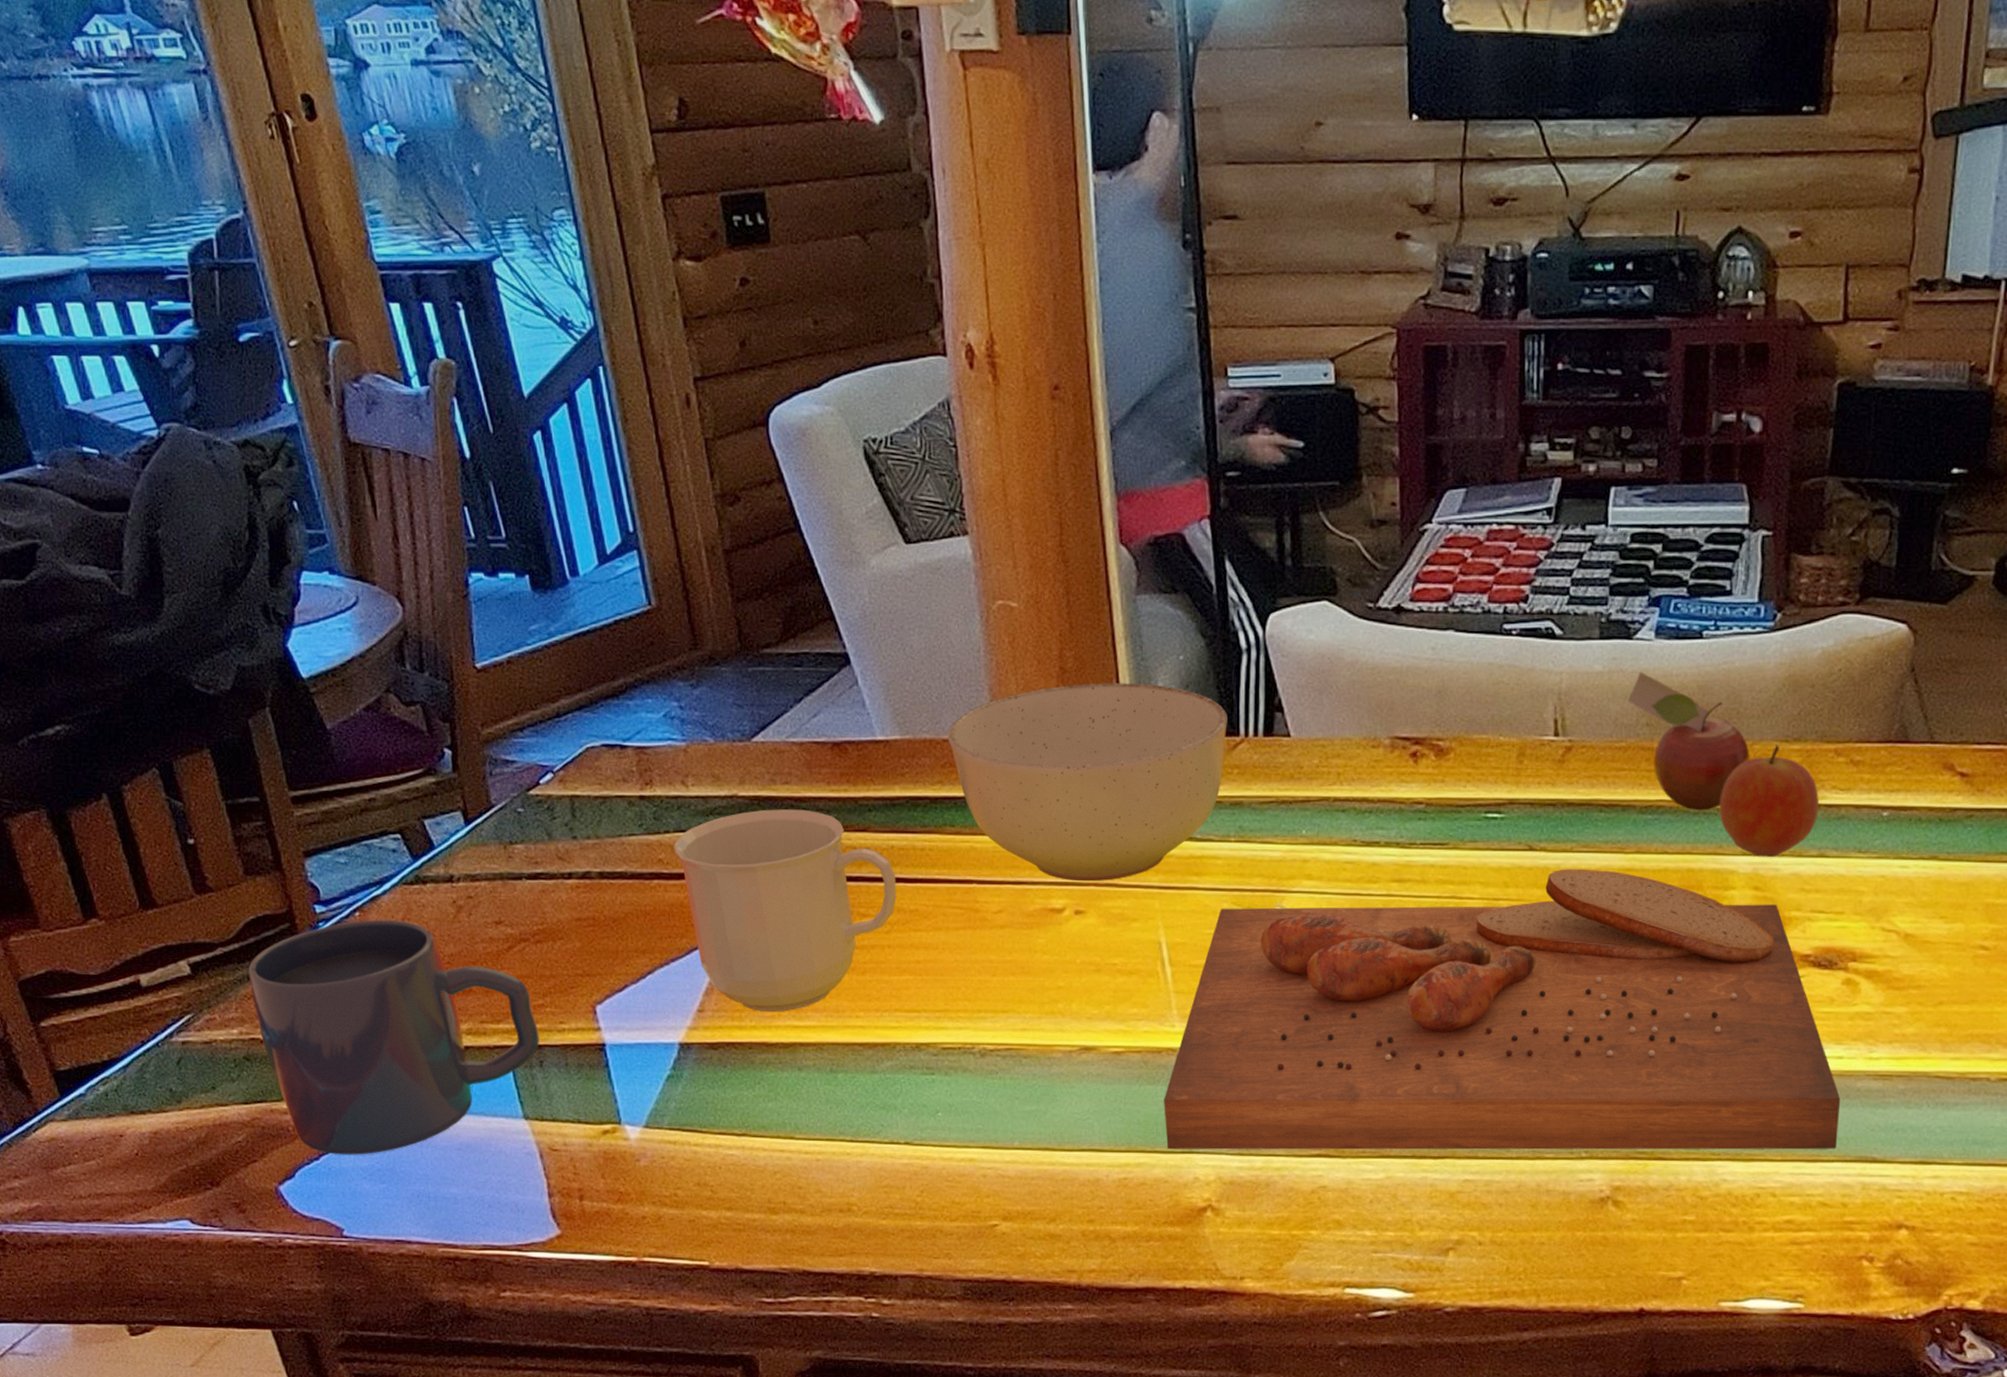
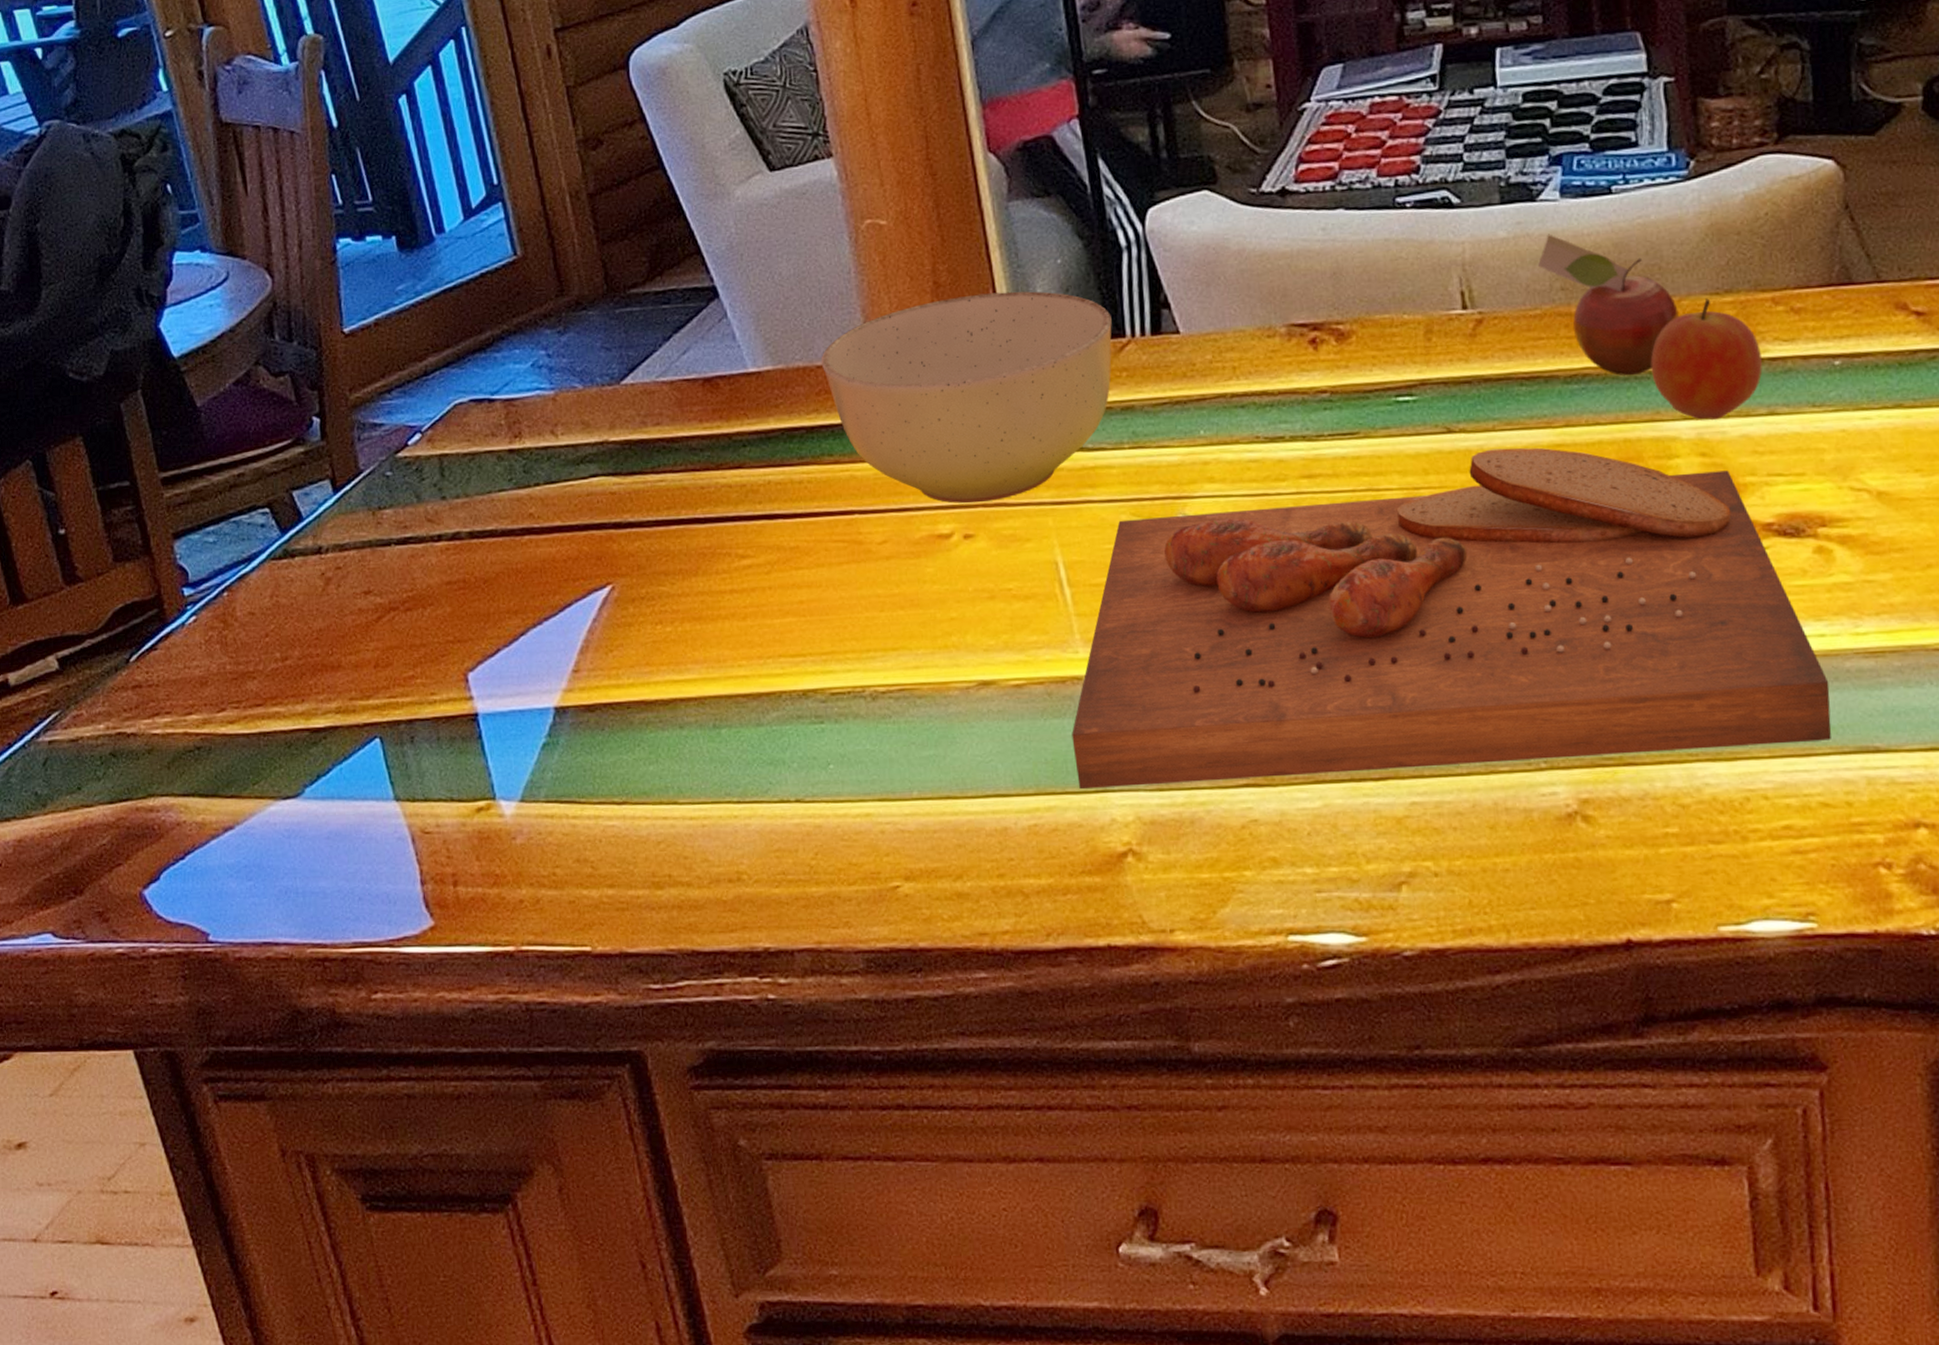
mug: present [248,919,539,1155] -> none [116,597,410,852]
cup: present [673,809,896,1013] -> none [544,450,776,668]

